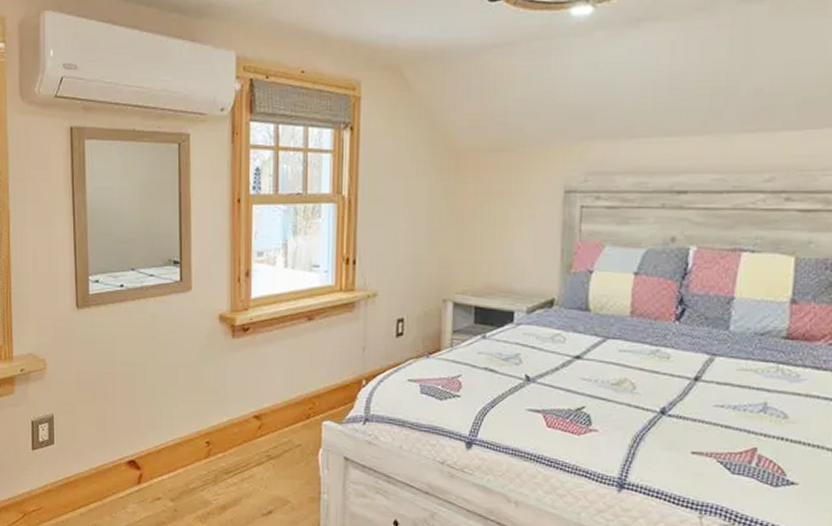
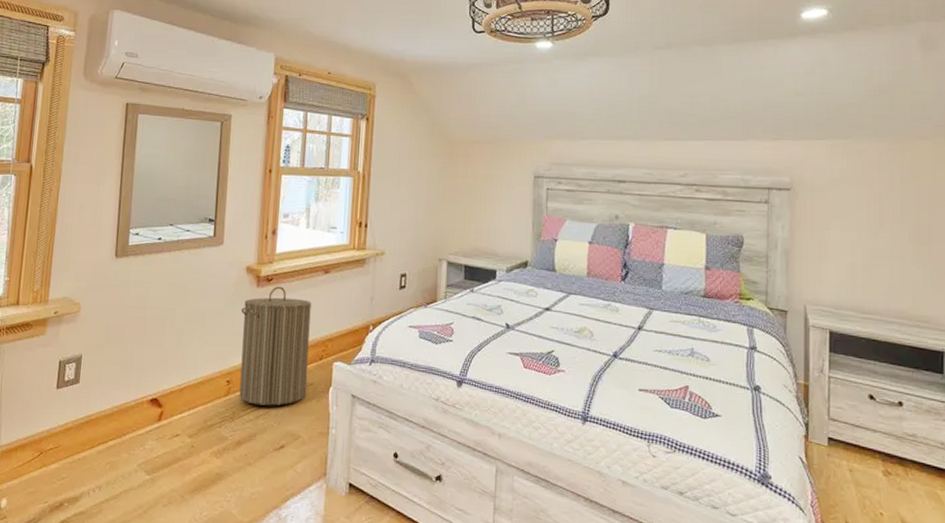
laundry hamper: none [217,336,294,469] -> present [239,286,311,406]

